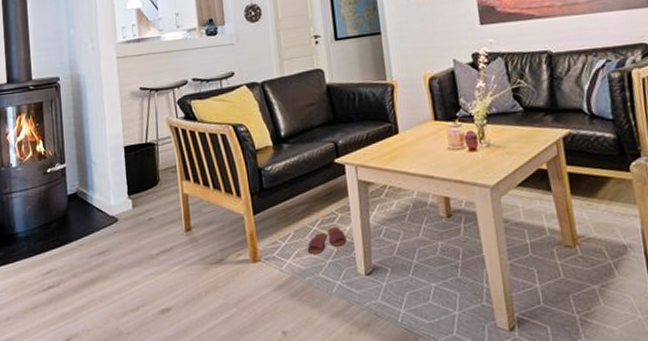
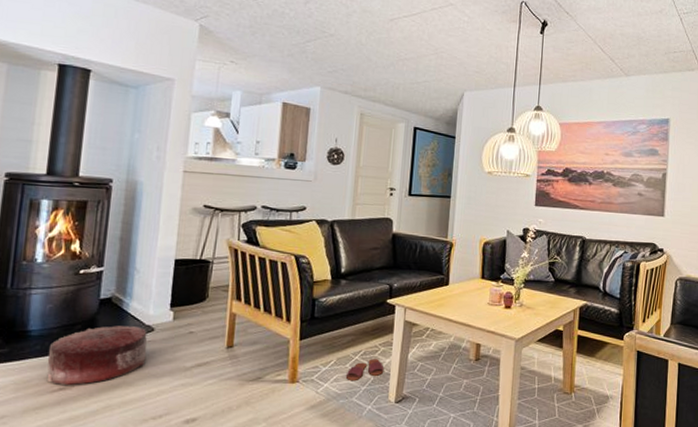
pouf: none [34,217,116,284] -> present [47,325,148,386]

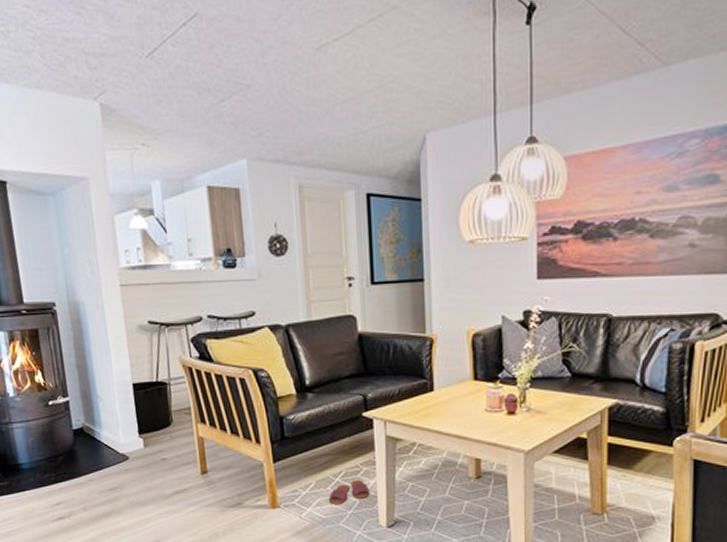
pouf: present [47,325,148,386] -> none [41,454,128,515]

